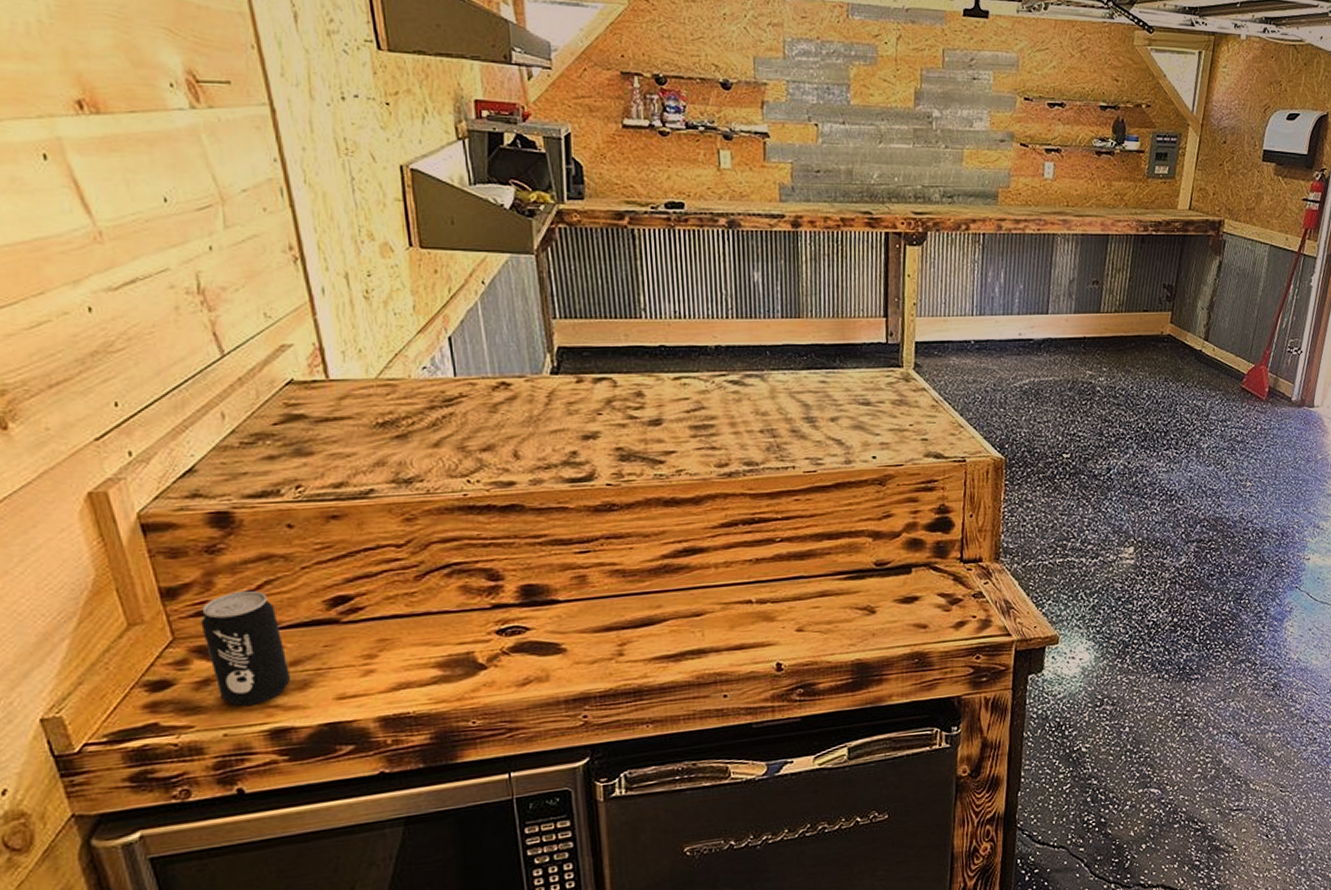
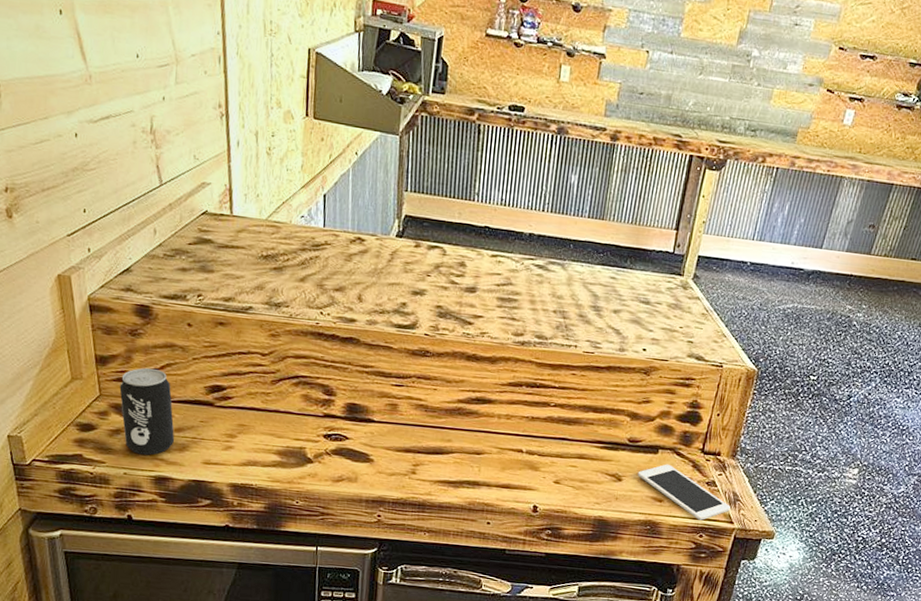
cell phone: none [892,582,1005,640] -> present [637,464,731,521]

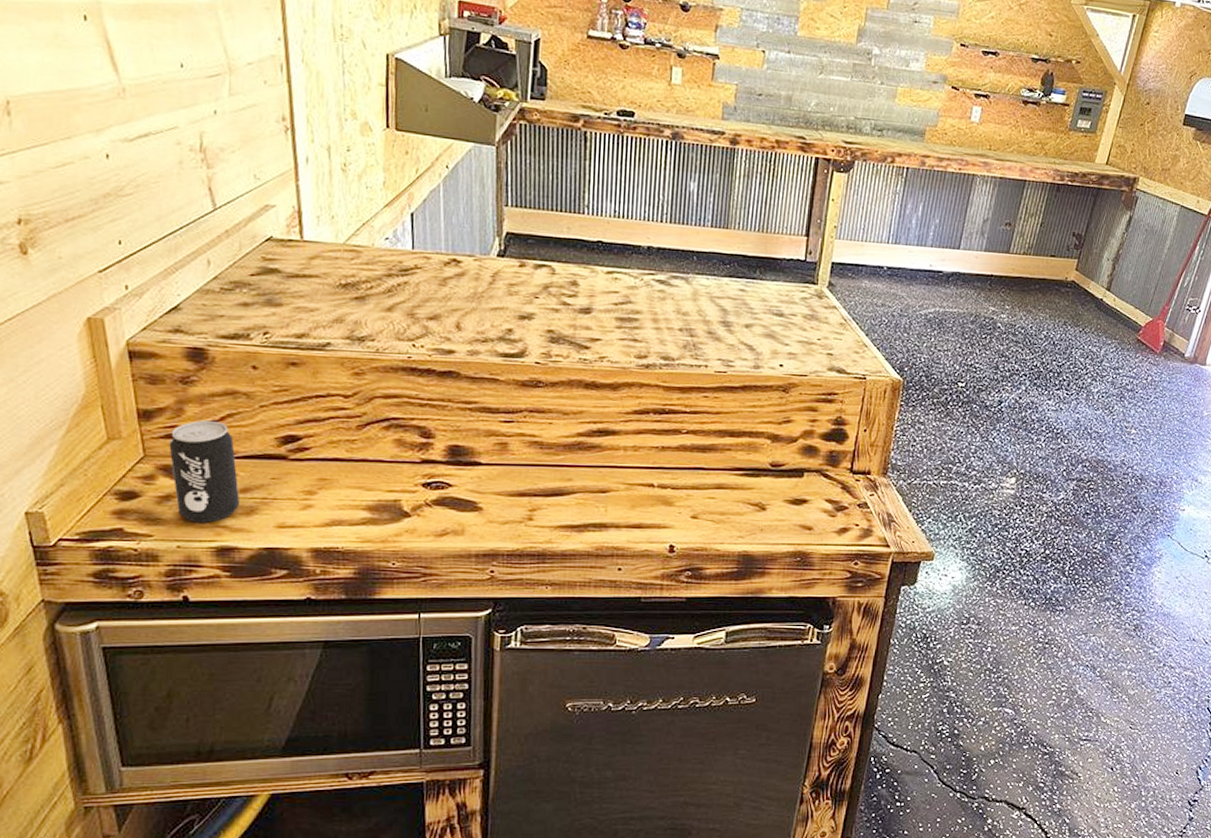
cell phone: present [637,464,731,521] -> none [782,487,885,546]

